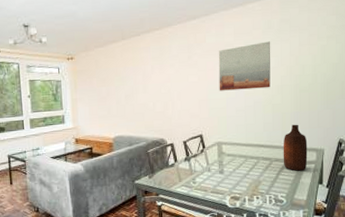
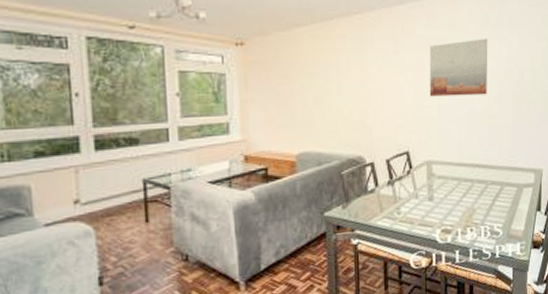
bottle: present [283,124,308,171] -> none [499,139,526,196]

